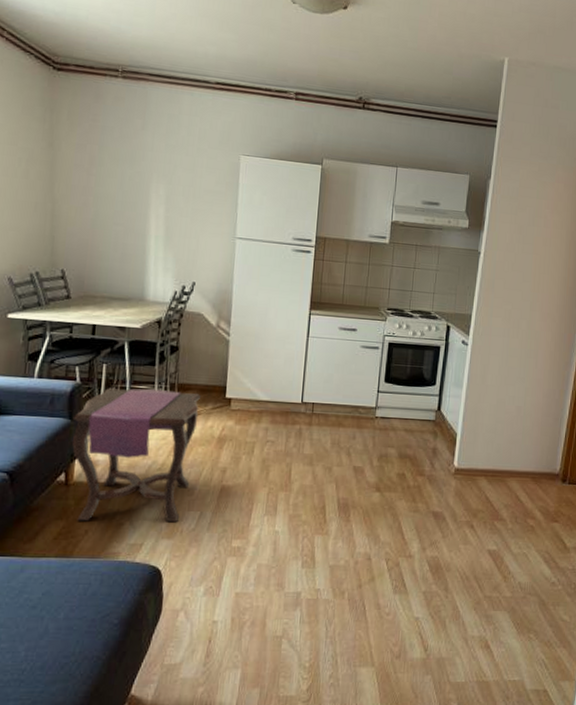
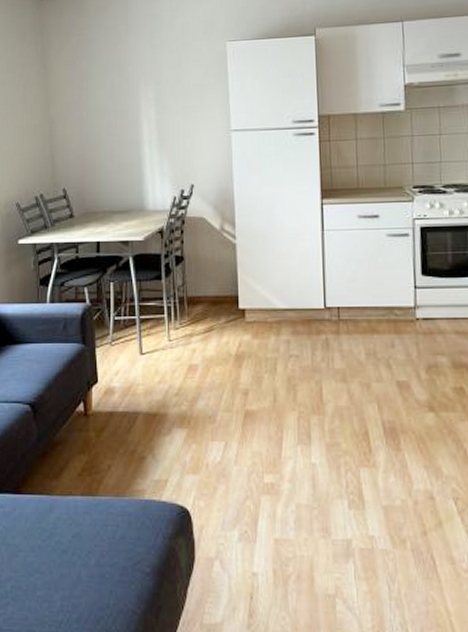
side table: present [72,388,202,523] -> none [86,305,213,455]

